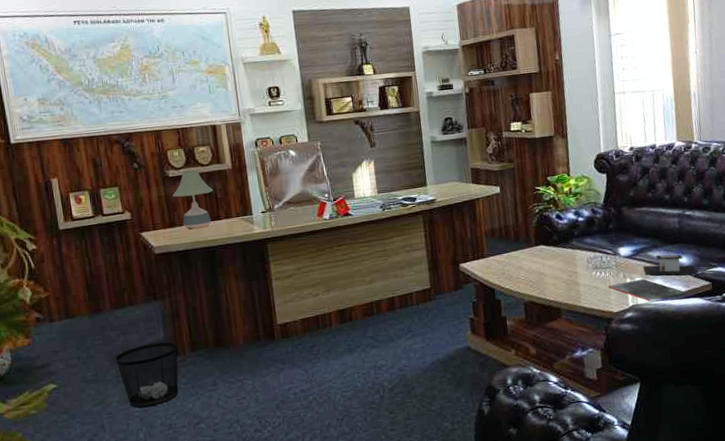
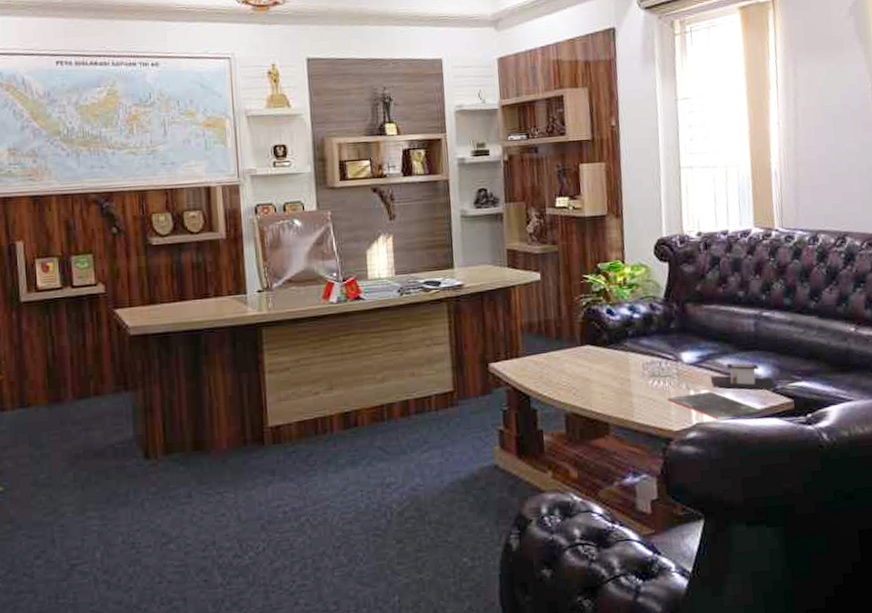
waste bin: present [115,341,179,408] -> none [74,441,149,521]
desk lamp: present [172,169,213,230] -> none [154,236,203,308]

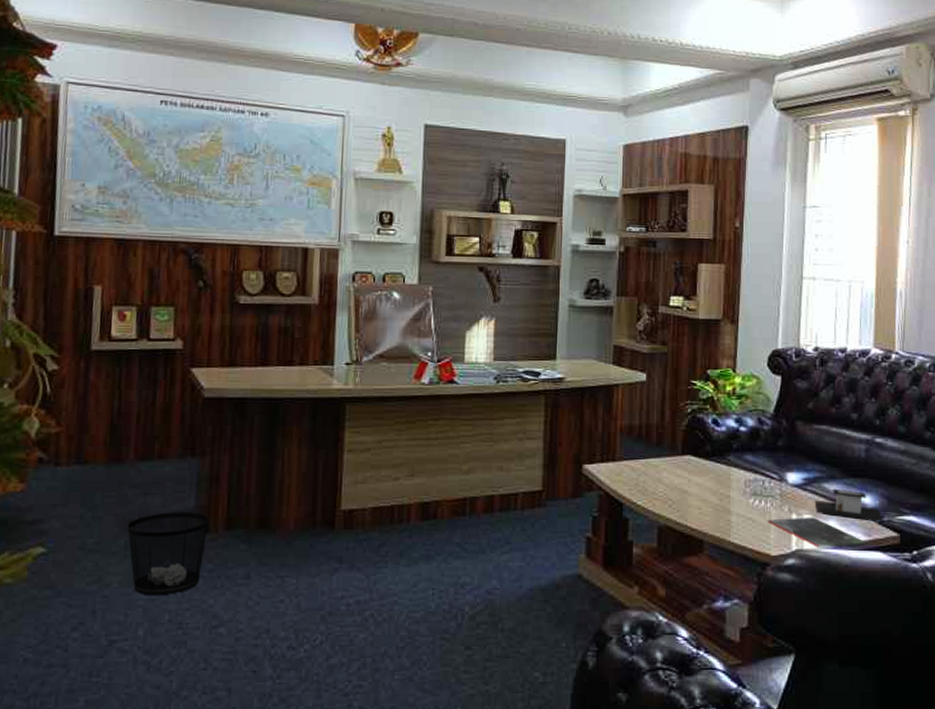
waste bin: none [74,441,149,521] -> present [127,512,210,596]

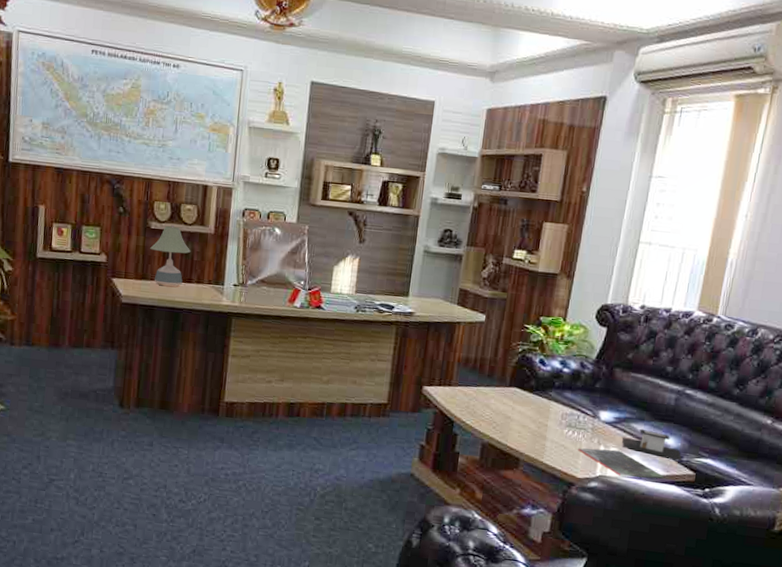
waste bin: present [127,512,210,596] -> none [63,389,125,451]
desk lamp: none [239,297,291,373] -> present [150,225,191,288]

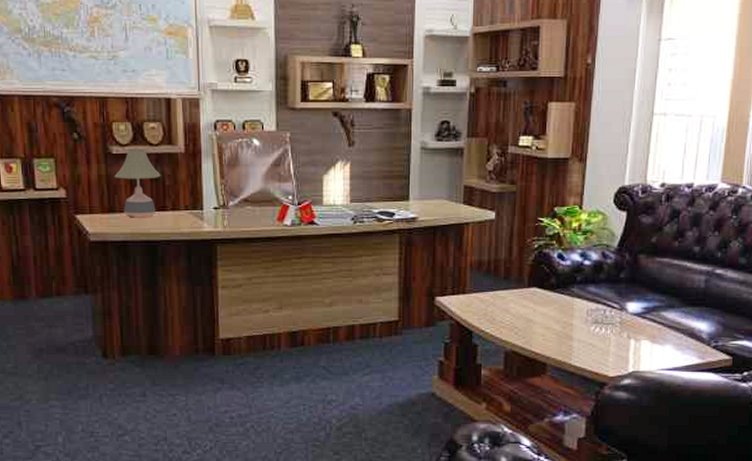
magazine: present [578,448,664,479] -> none [607,342,699,369]
tissue dispenser: present [622,428,683,461] -> none [652,316,718,346]

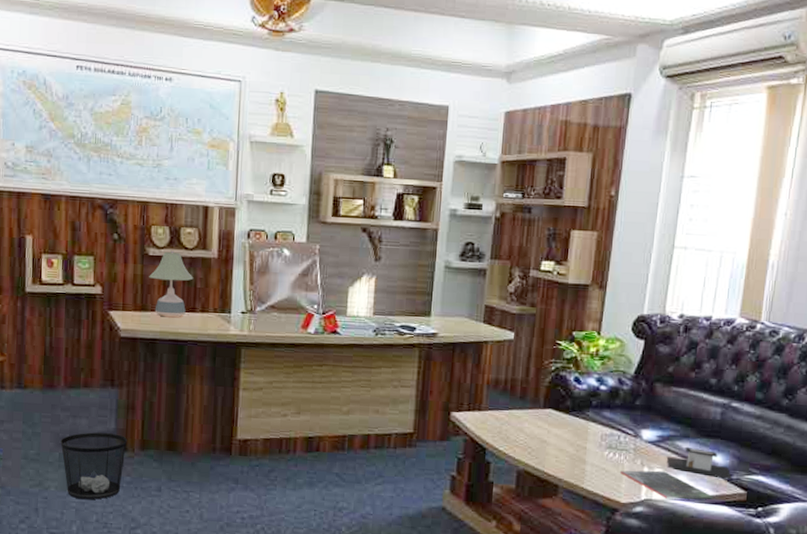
waste bin: none [37,341,107,410] -> present [60,432,128,500]
magazine: none [607,342,699,369] -> present [620,470,713,500]
tissue dispenser: none [652,316,718,346] -> present [666,446,733,479]

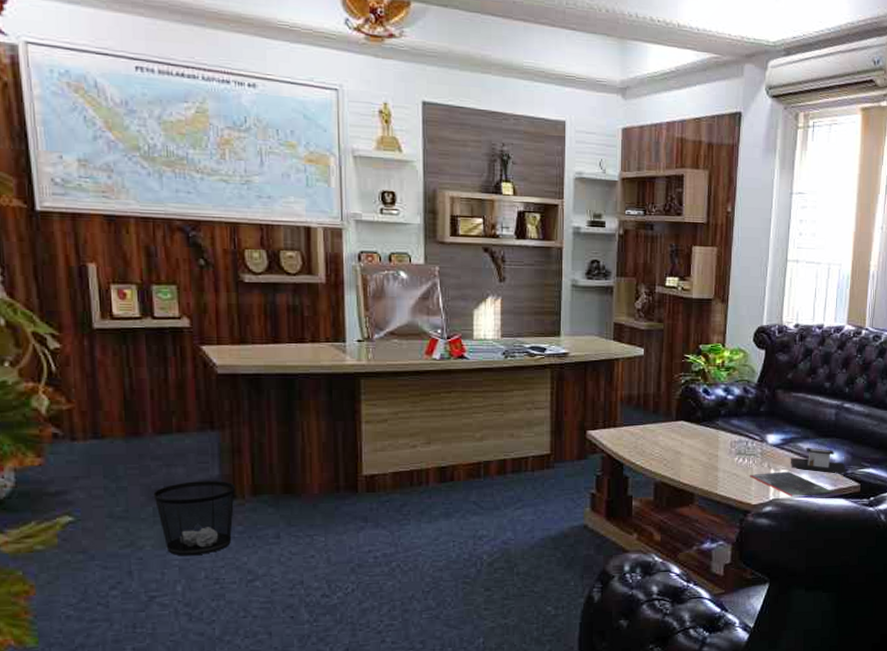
desk lamp: present [149,250,193,318] -> none [246,276,299,350]

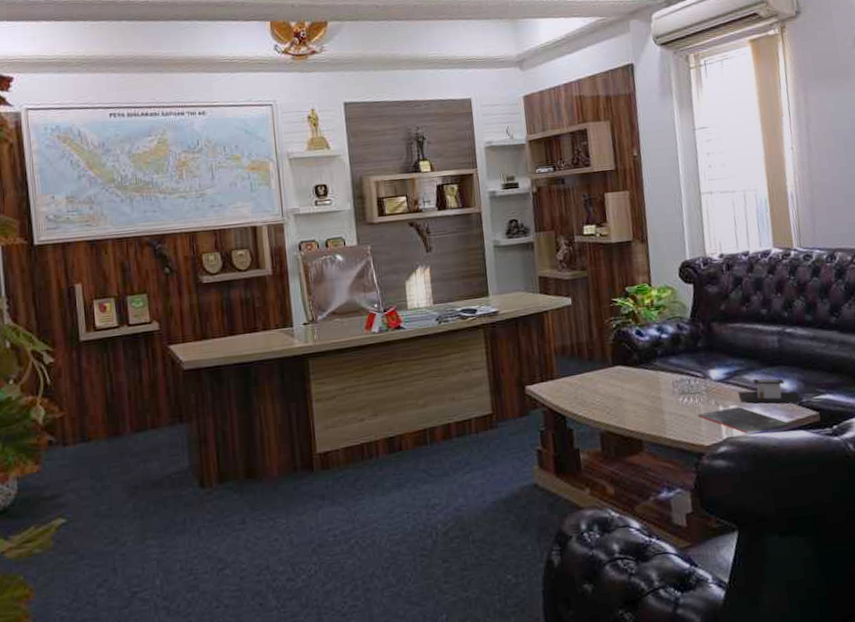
waste bin: present [153,481,236,556] -> none [133,471,204,549]

